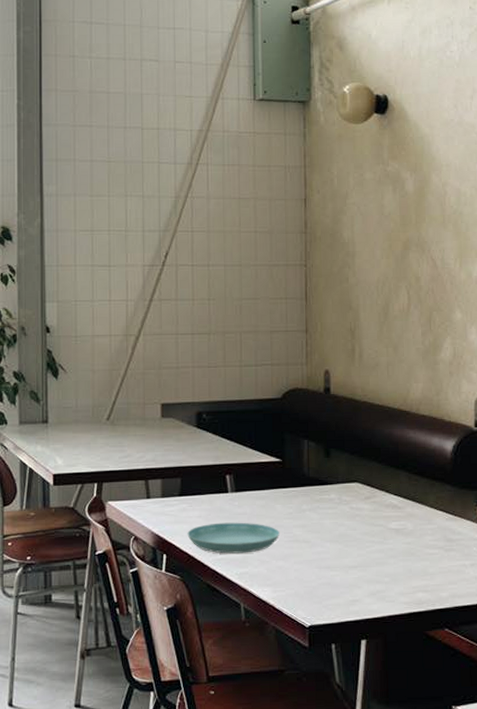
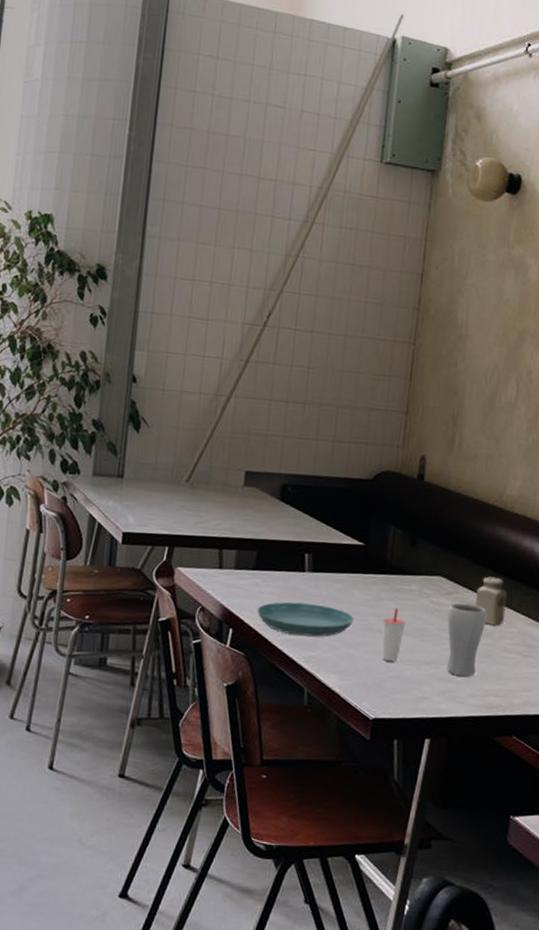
cup: none [307,517,329,569] -> present [381,607,406,661]
drinking glass: none [368,506,406,576] -> present [446,603,487,677]
salt shaker: none [393,478,424,525] -> present [475,576,507,626]

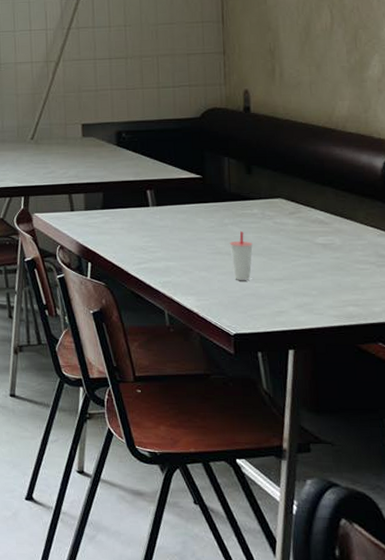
saucer: present [257,602,354,637] -> none [110,234,202,264]
drinking glass: present [446,603,487,677] -> none [293,221,334,290]
salt shaker: present [475,576,507,626] -> none [319,194,353,240]

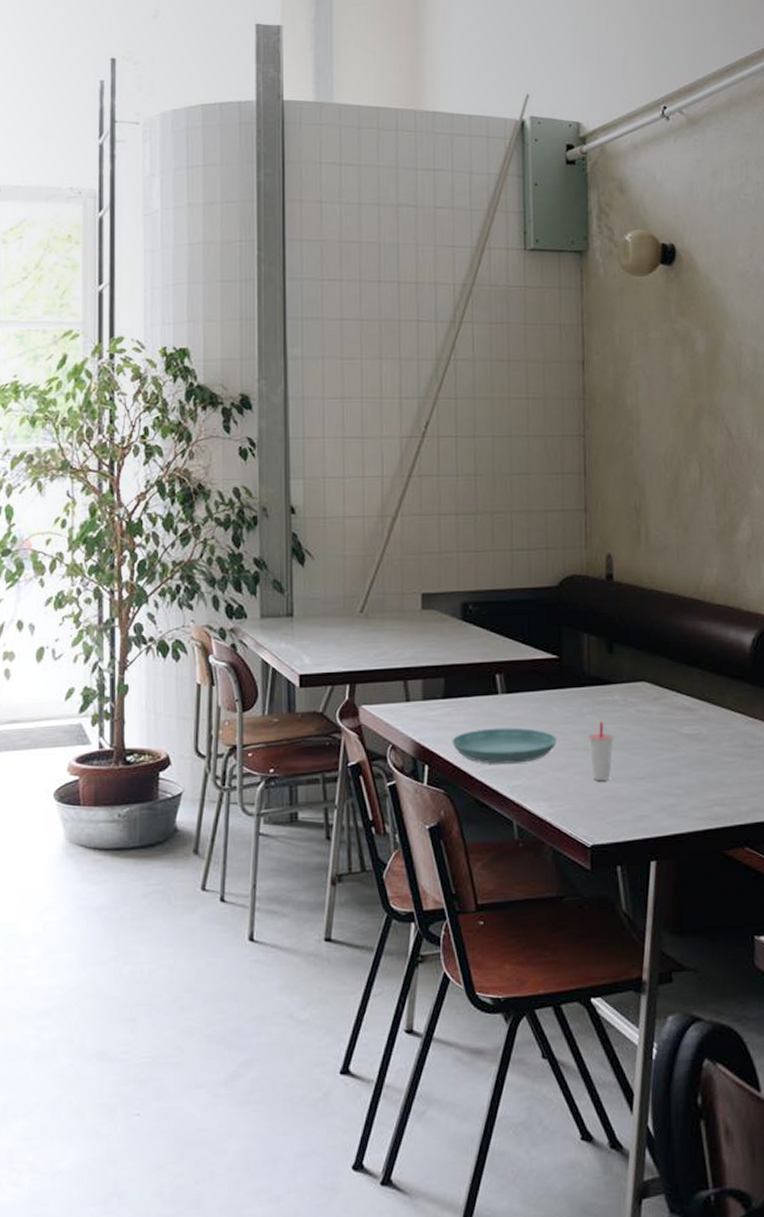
saucer: none [110,234,202,264] -> present [452,728,557,764]

